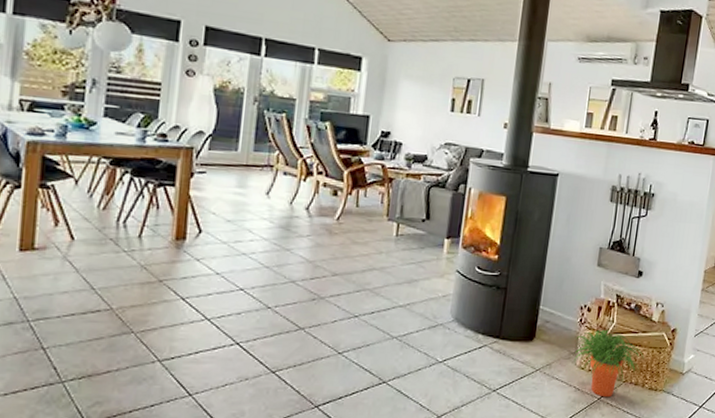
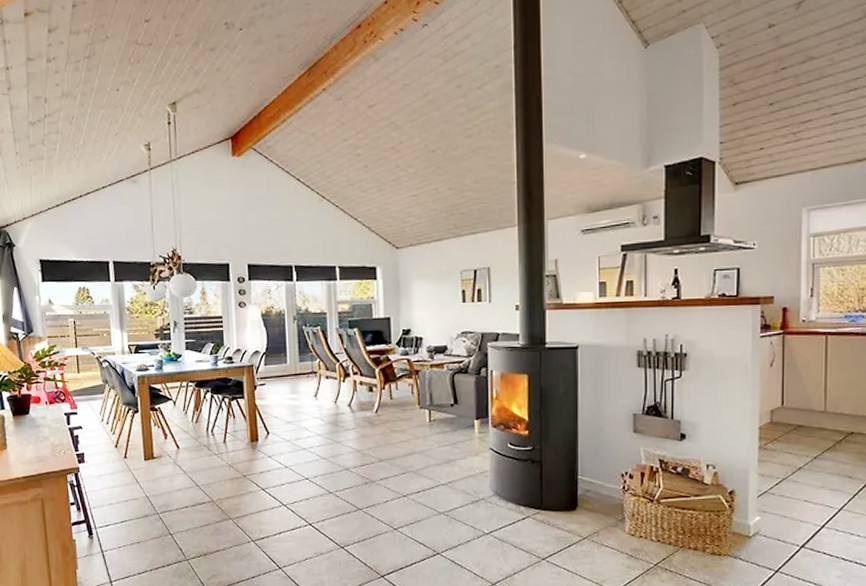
potted plant: present [574,329,644,398] -> none [621,495,701,563]

